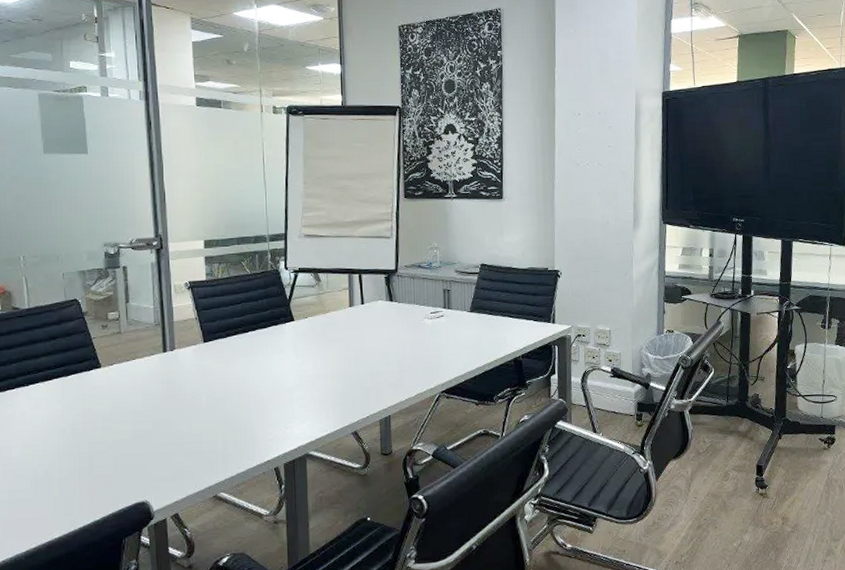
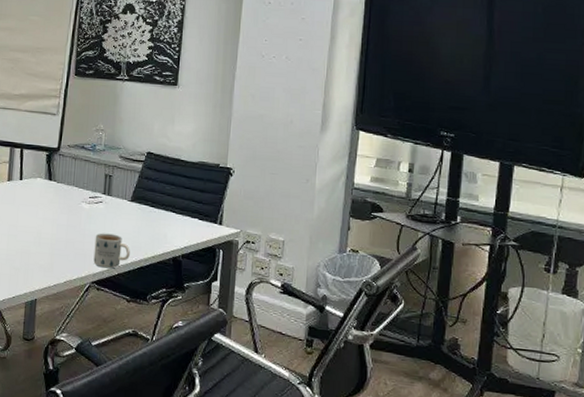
mug: none [440,344,474,377] -> present [93,233,130,269]

